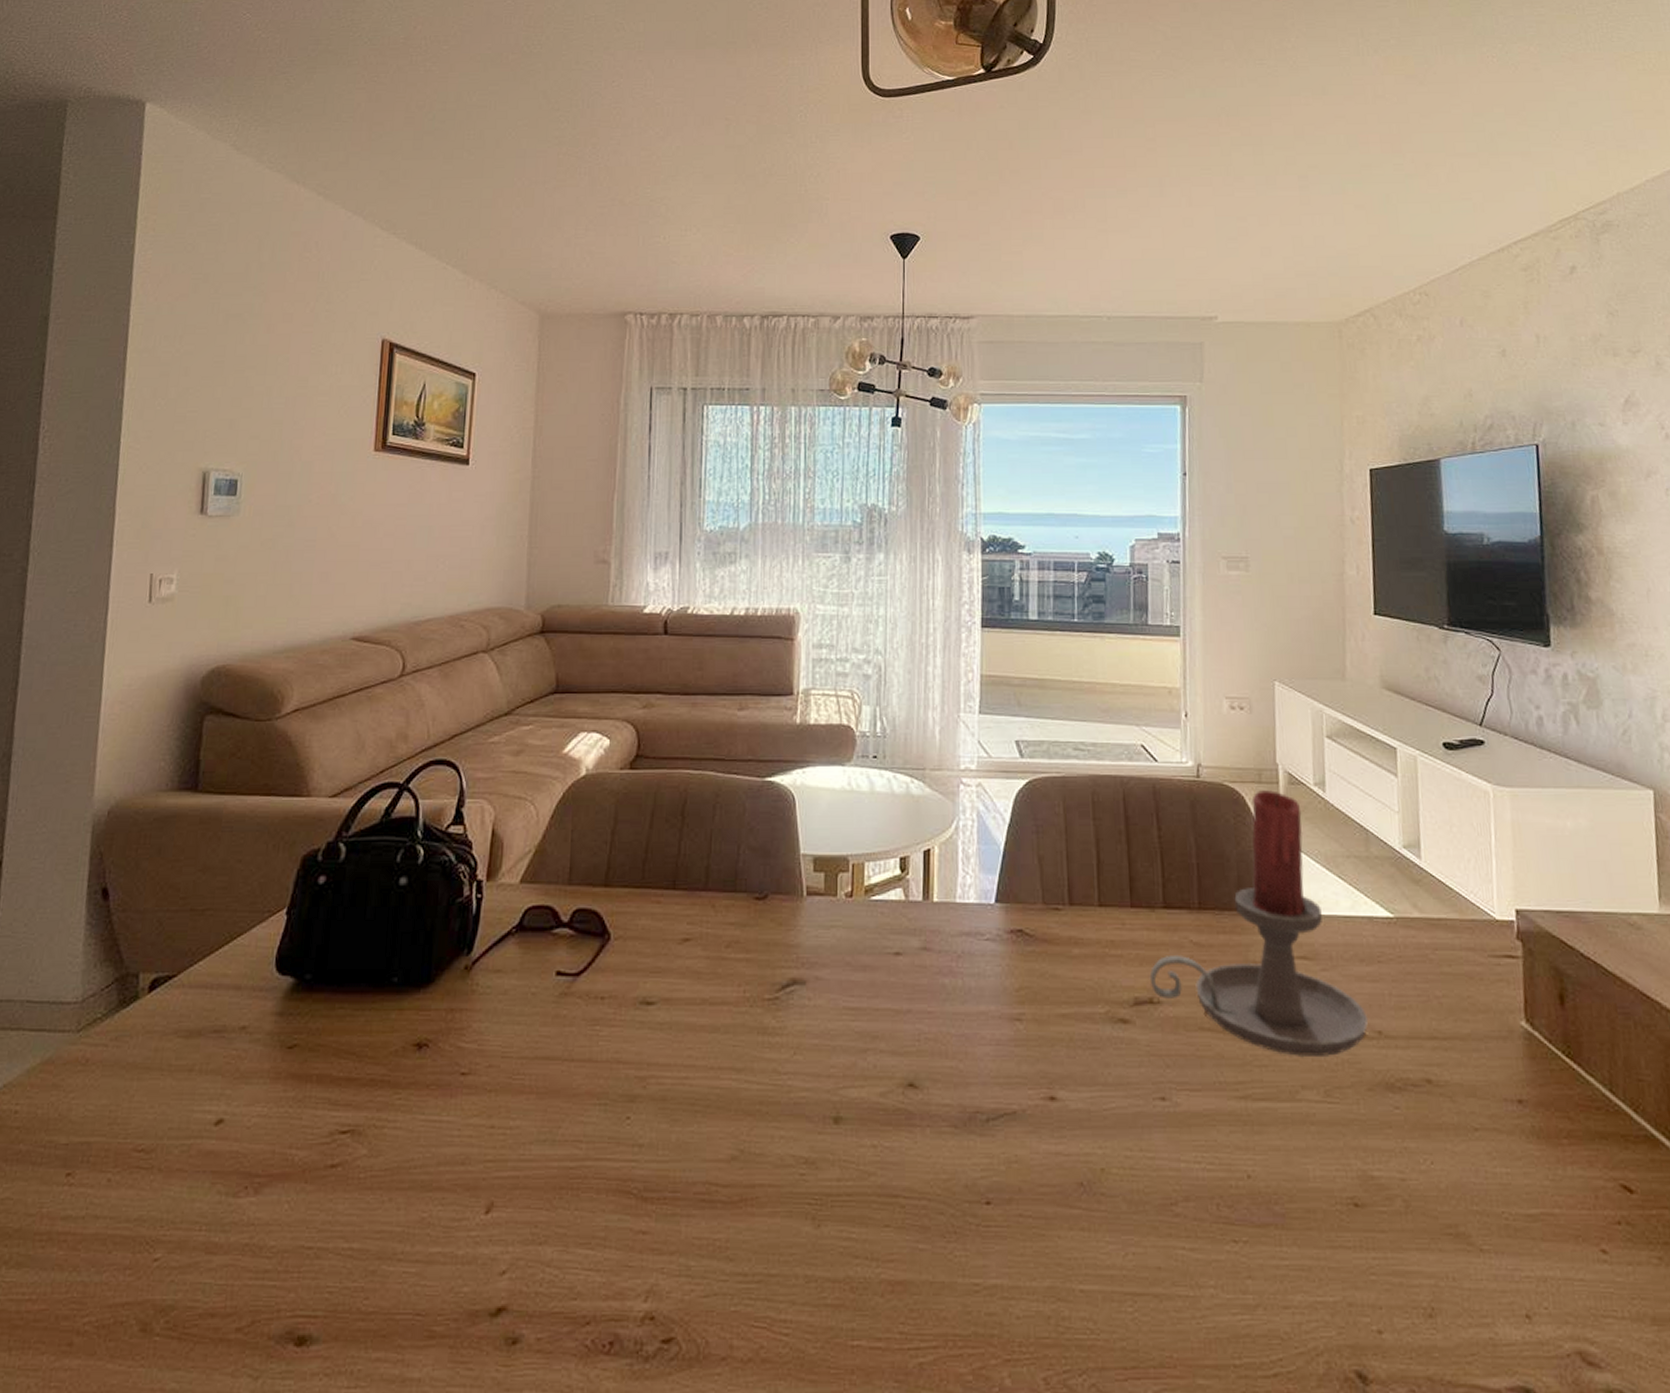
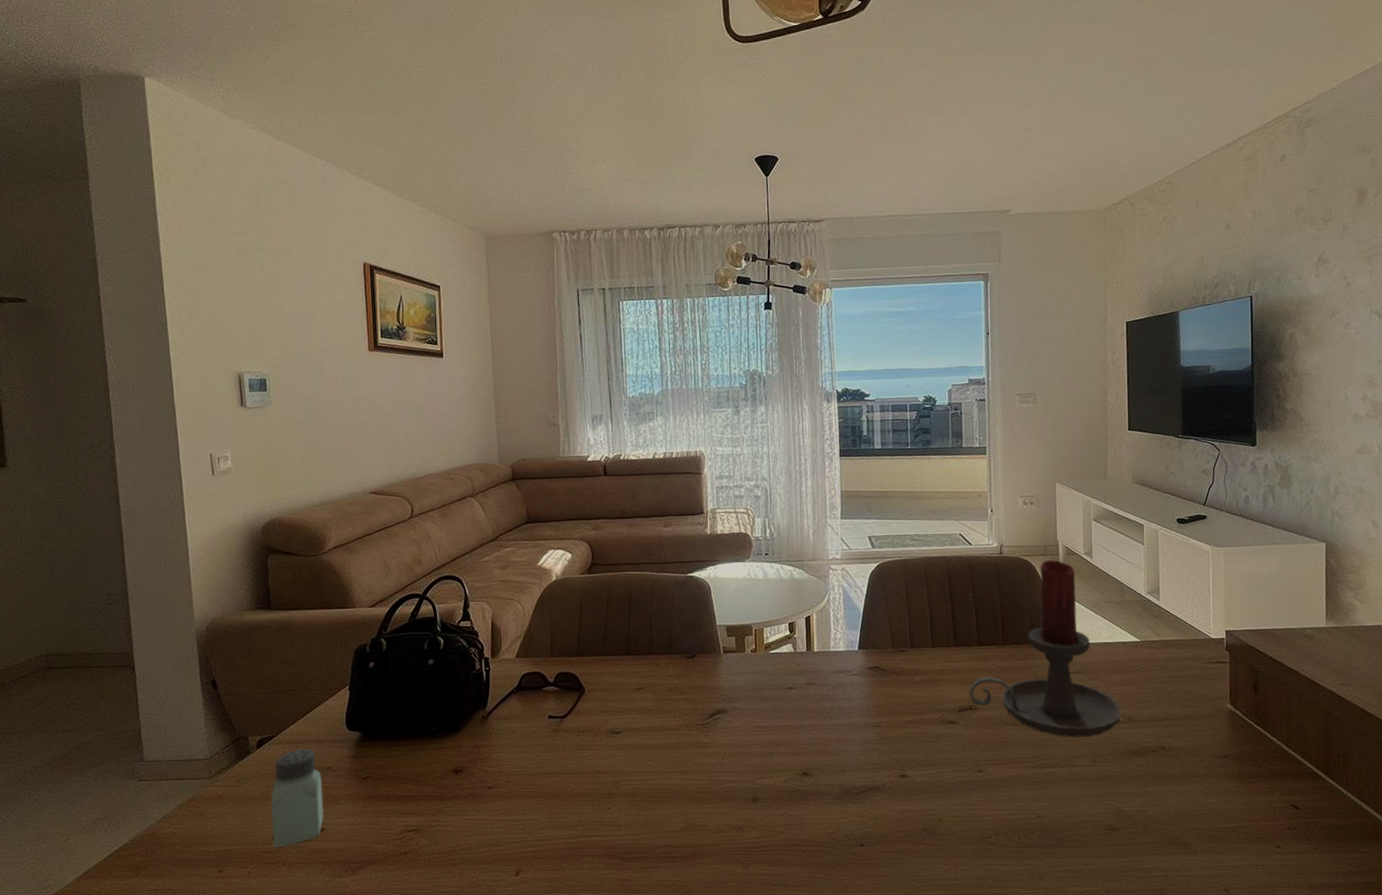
saltshaker: none [148,995,231,1145] -> present [270,748,324,848]

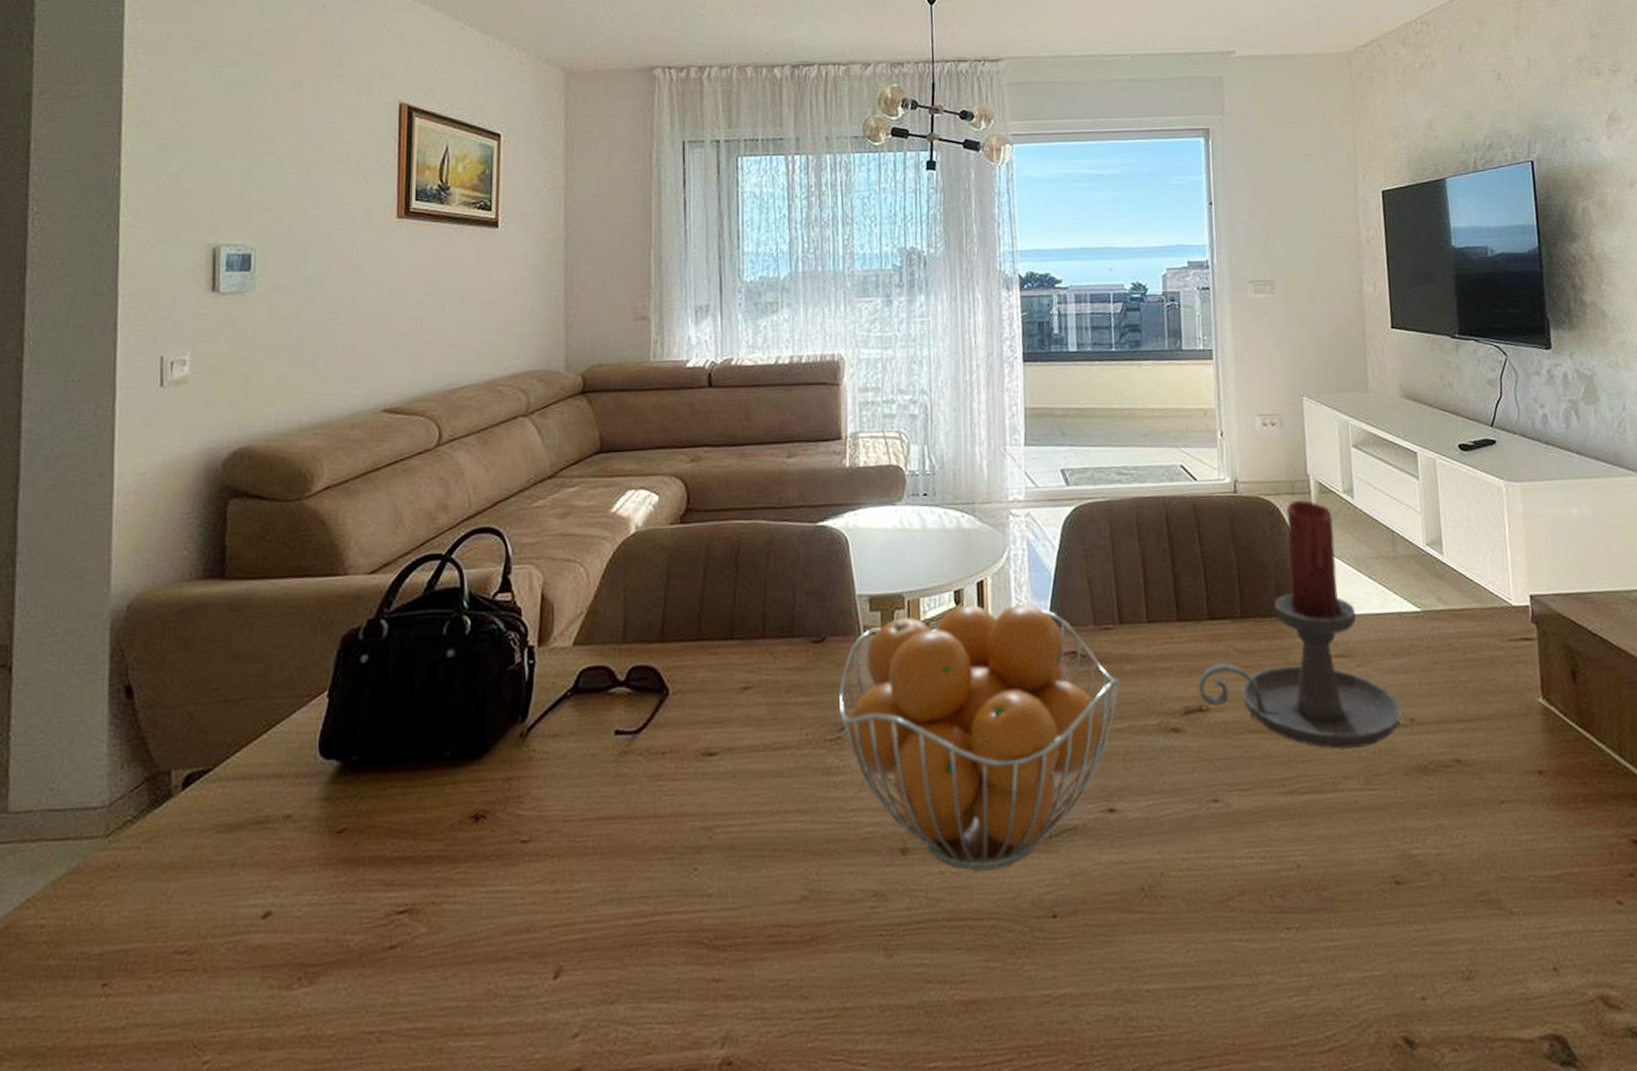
saltshaker: present [270,748,324,848] -> none [191,786,276,946]
fruit basket: none [705,632,912,815] -> present [838,603,1121,872]

